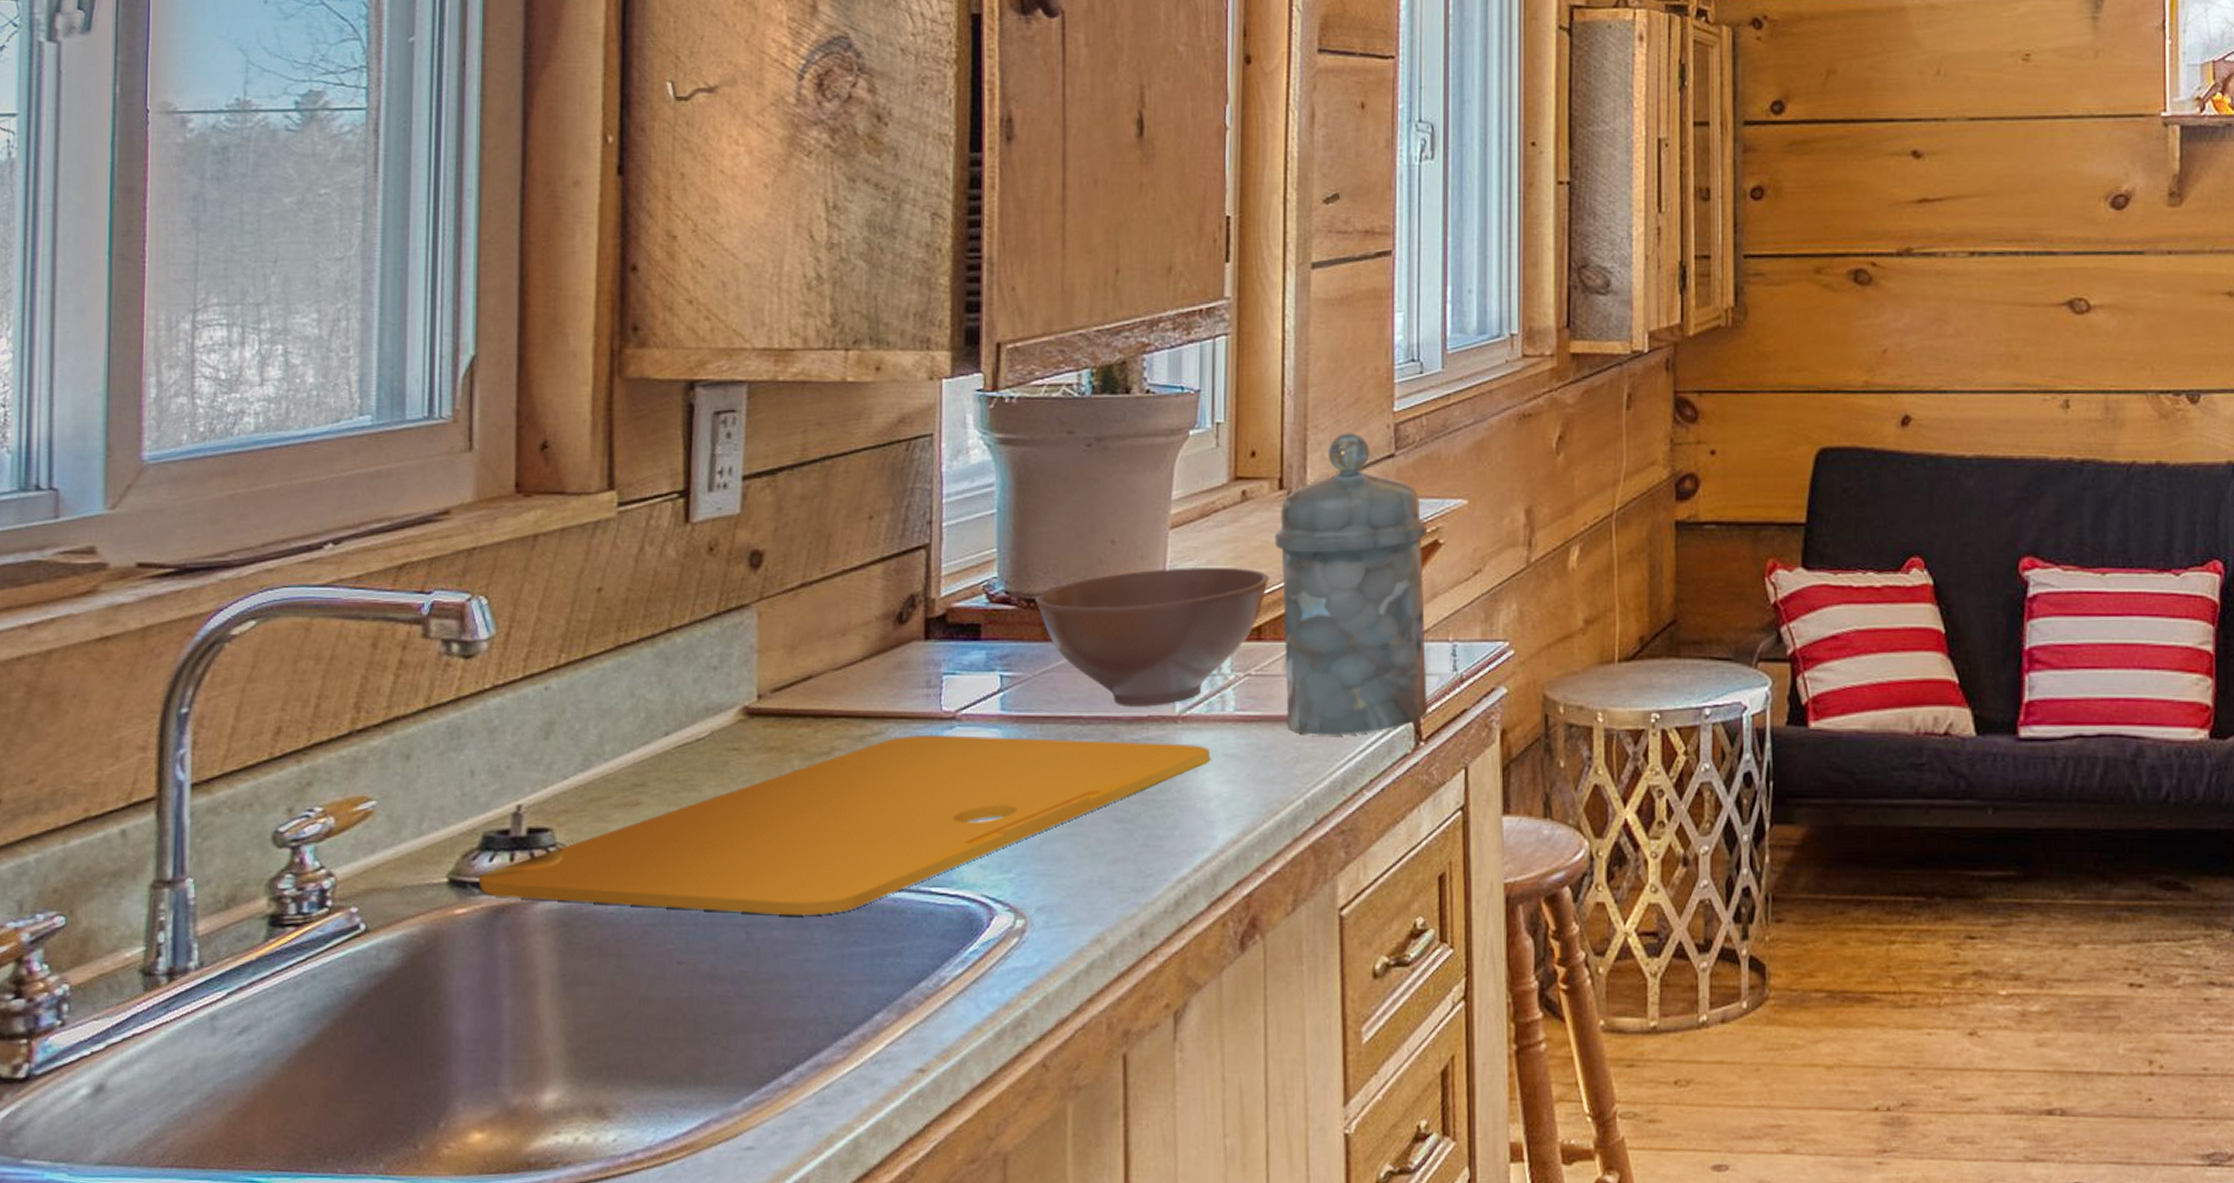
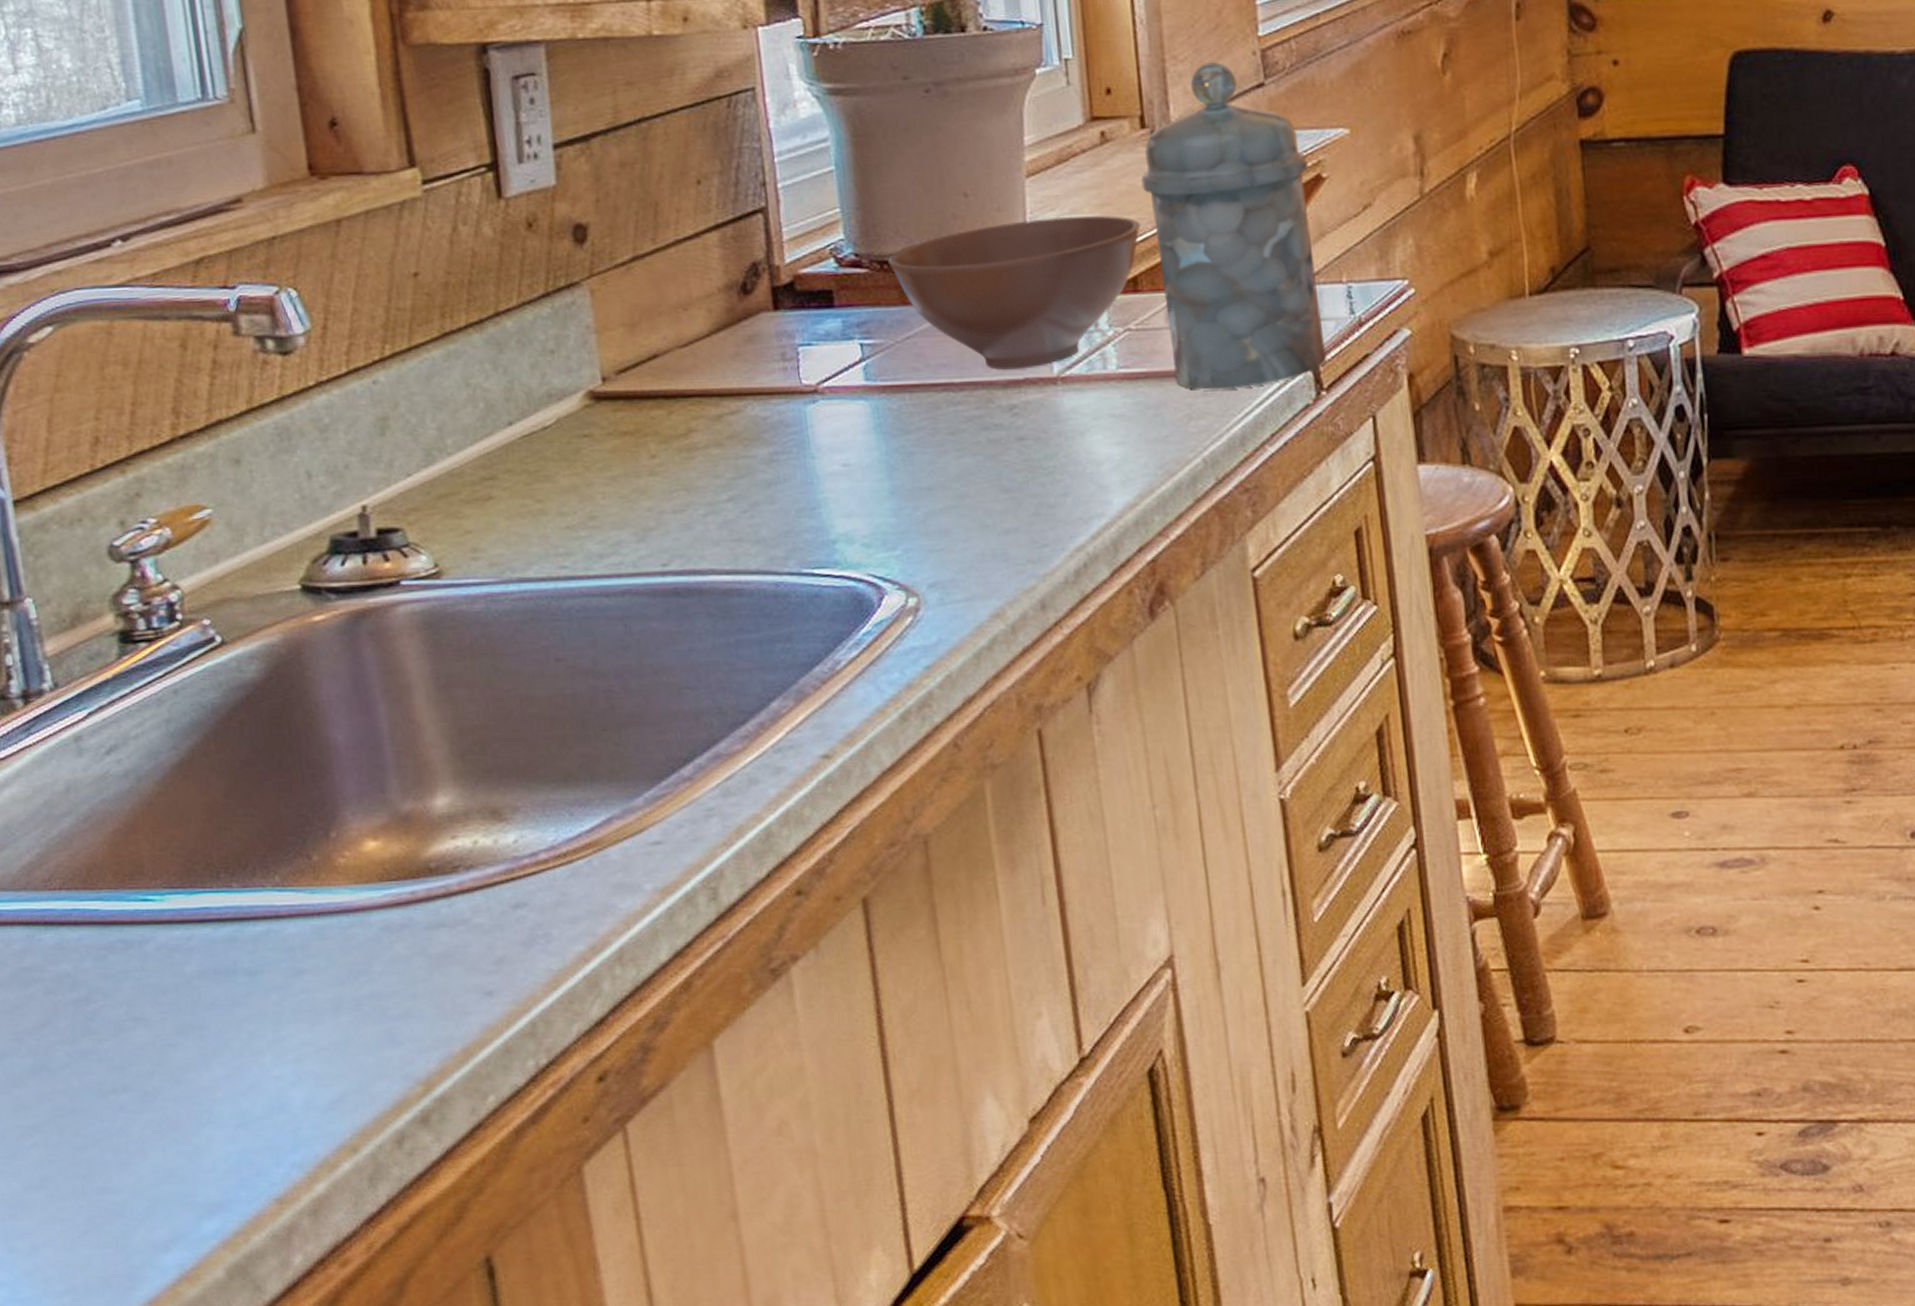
cutting board: present [478,734,1211,915] -> none [332,406,1097,606]

